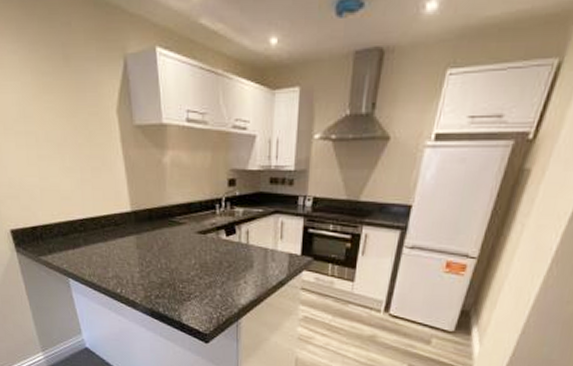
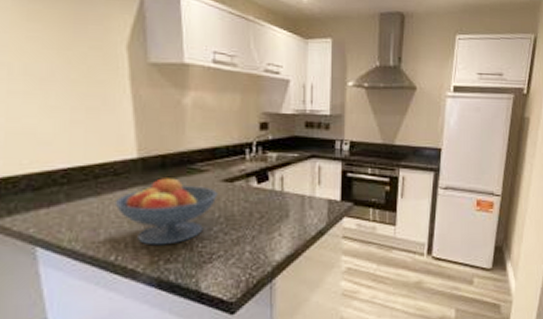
fruit bowl: none [117,227,193,284] -> present [114,176,218,246]

